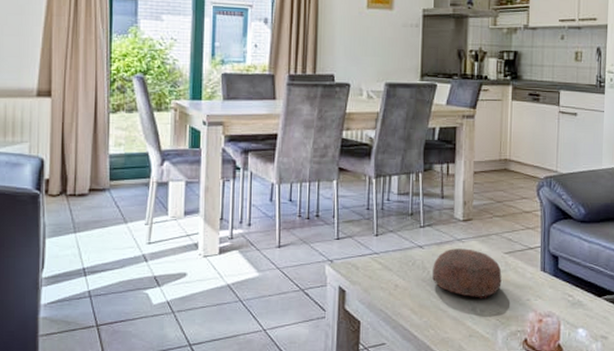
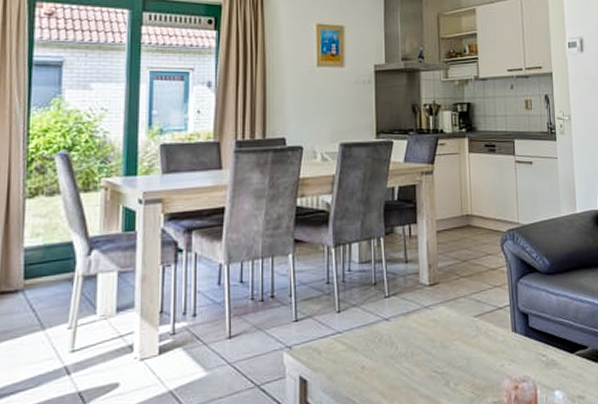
decorative bowl: present [432,248,502,298] -> none [401,316,474,371]

